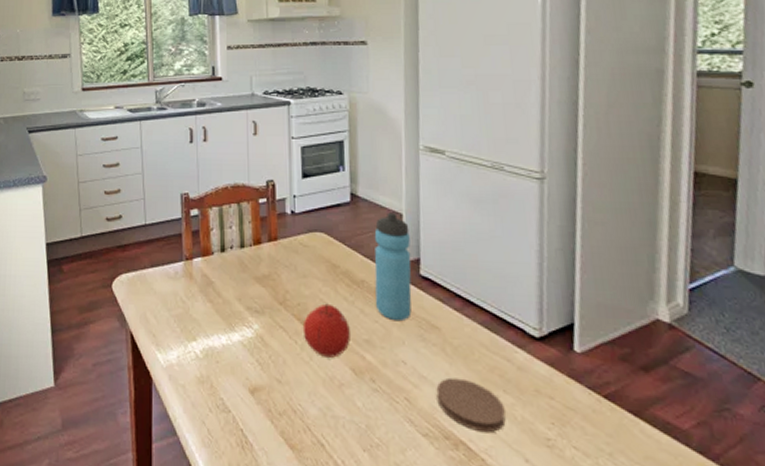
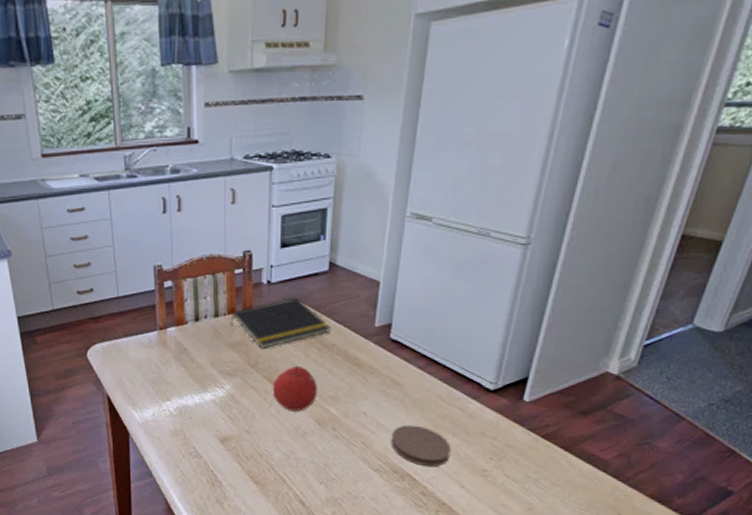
notepad: none [256,228,359,284] -> present [230,297,331,349]
water bottle: present [374,212,412,322] -> none [343,280,385,380]

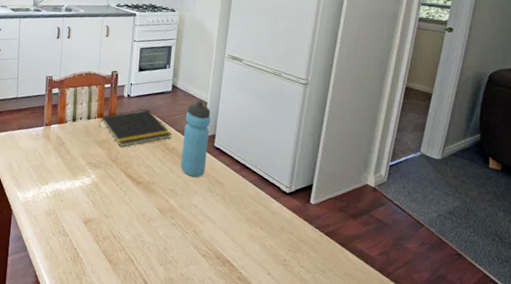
fruit: present [272,365,317,412] -> none [127,162,161,201]
water bottle: none [343,280,385,380] -> present [180,100,211,178]
coaster: present [391,425,451,467] -> none [215,217,259,255]

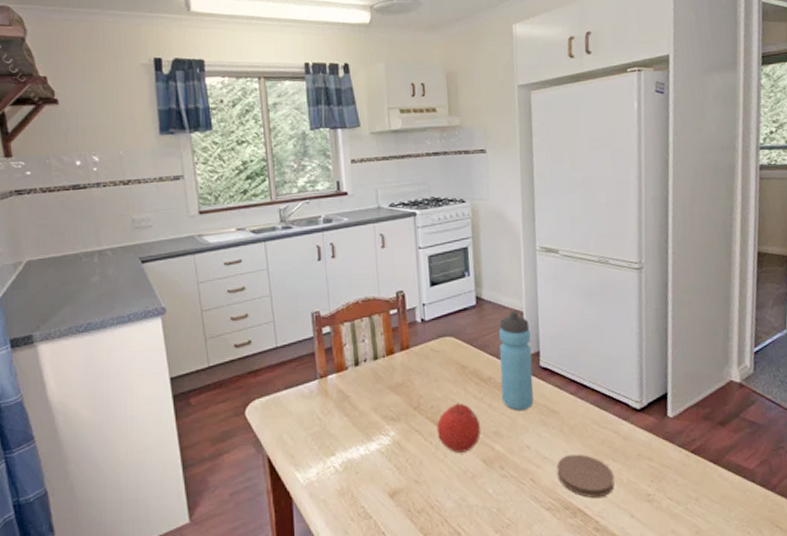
notepad: present [98,108,172,148] -> none [390,333,486,389]
fruit: none [127,162,161,201] -> present [436,403,481,453]
coaster: none [215,217,259,255] -> present [556,454,615,499]

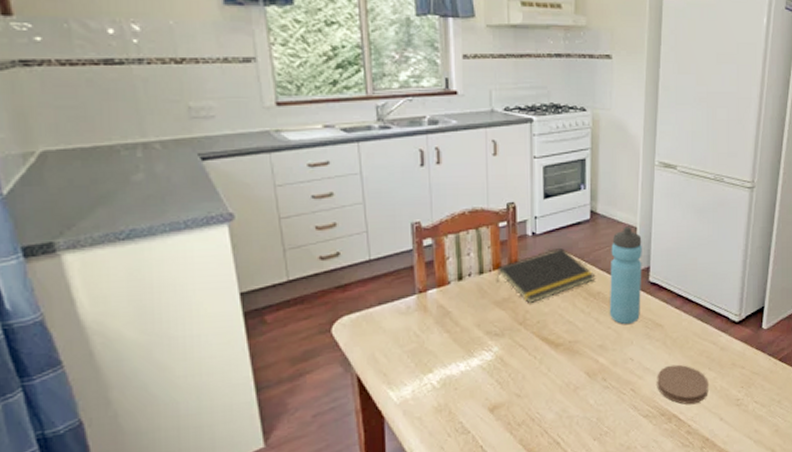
notepad: none [390,333,486,389] -> present [496,247,596,304]
fruit: present [436,403,481,453] -> none [541,317,586,367]

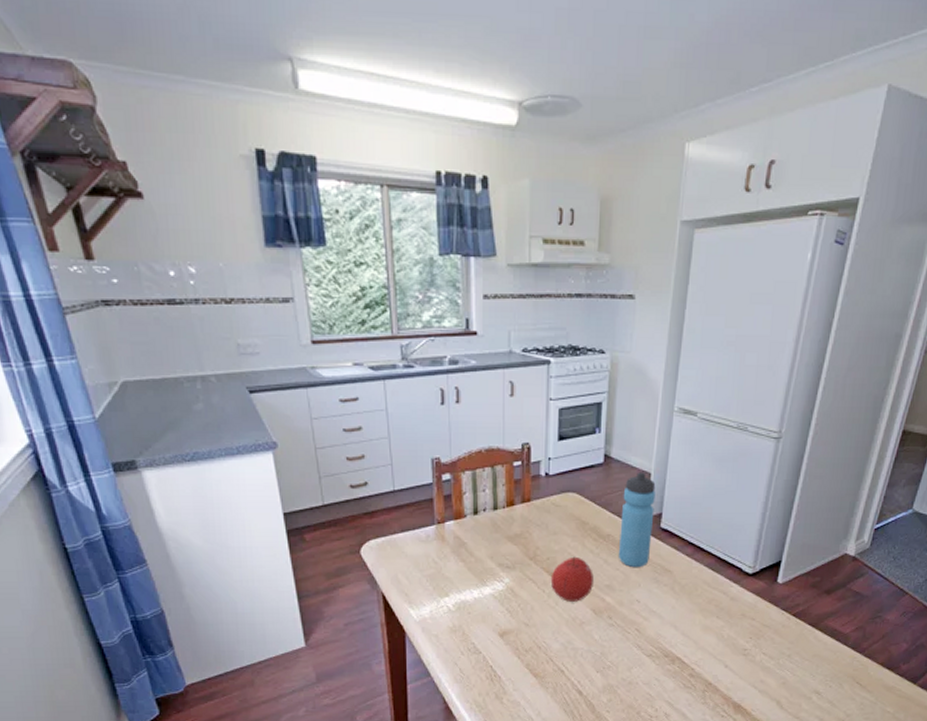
notepad: present [496,247,596,304] -> none [509,489,607,541]
fruit: none [541,317,586,367] -> present [550,556,594,602]
coaster: present [657,364,708,405] -> none [662,610,716,650]

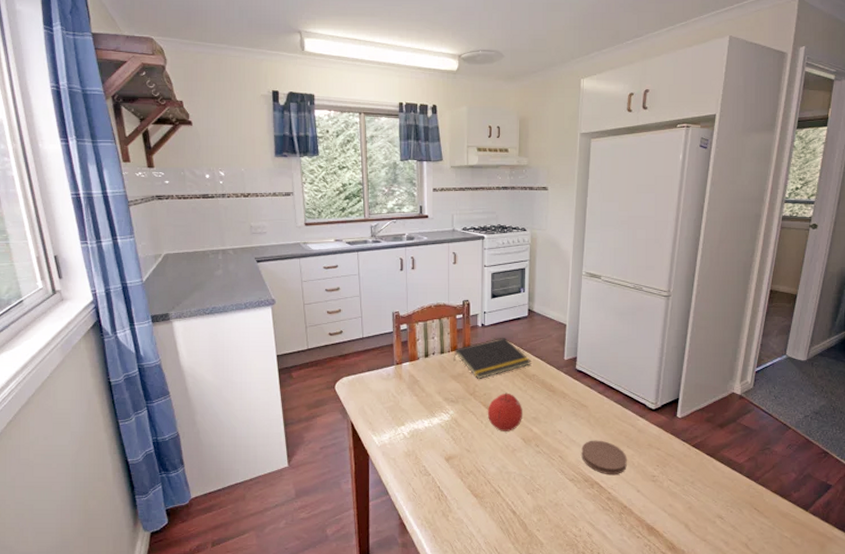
notepad: none [509,489,607,541] -> present [453,337,532,380]
water bottle: present [618,472,656,568] -> none [542,323,570,403]
coaster: none [662,610,716,650] -> present [581,440,627,475]

